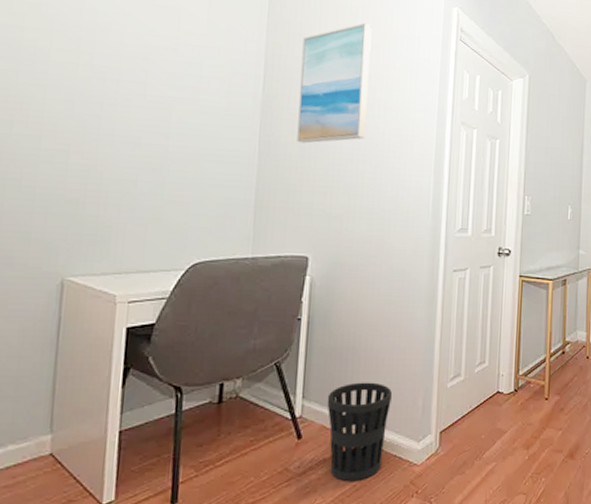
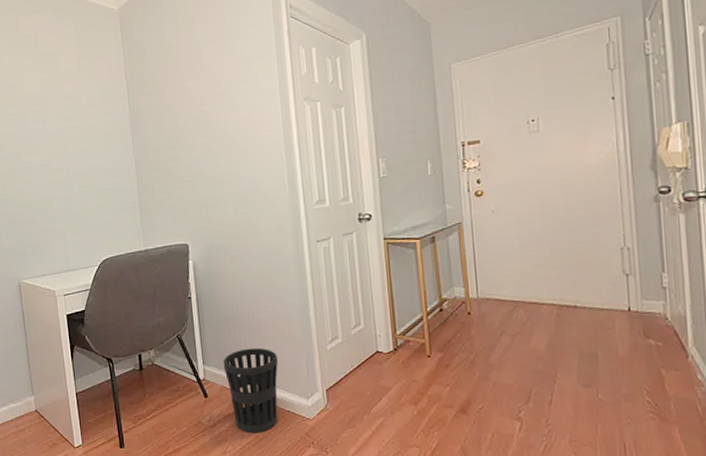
wall art: present [297,22,372,144] -> none [153,24,219,146]

